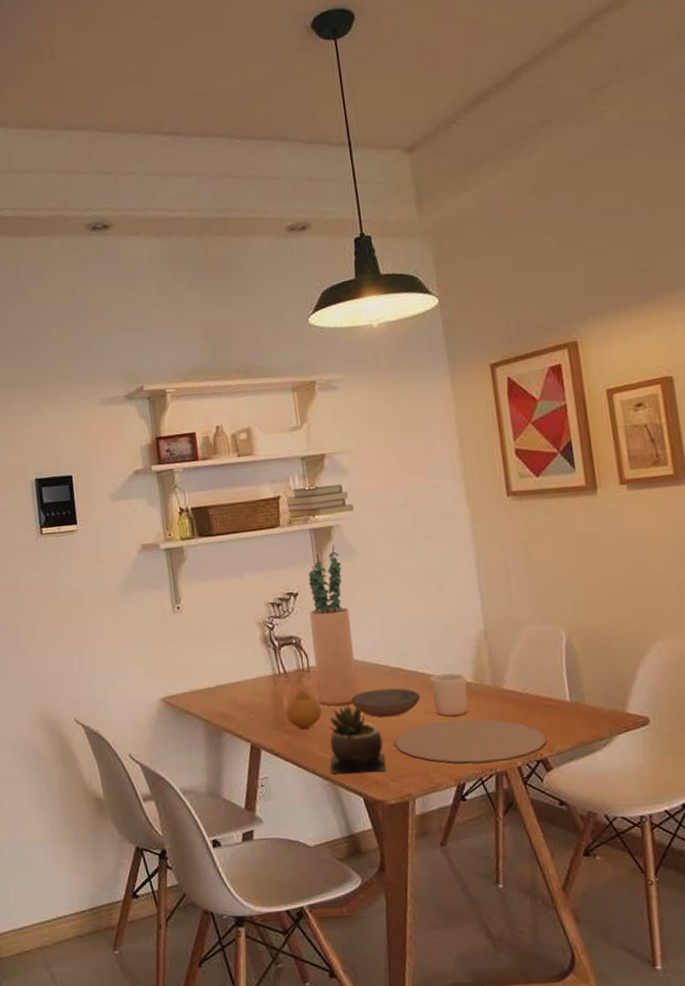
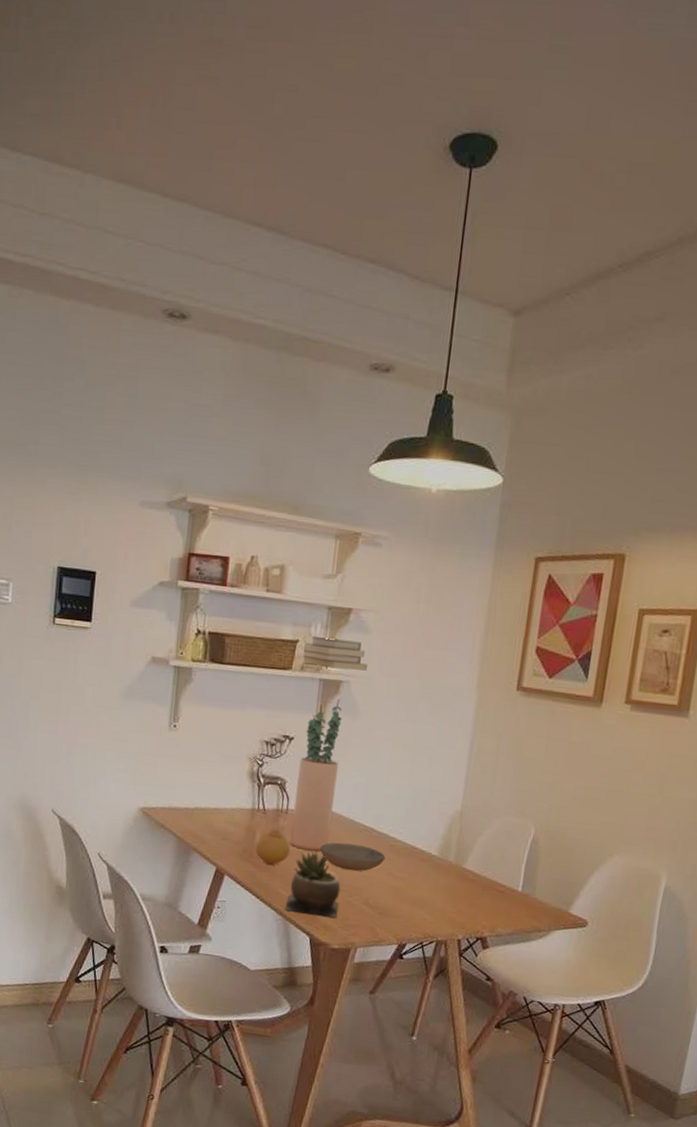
placemat: present [394,718,547,764] -> none [350,884,491,932]
mug: present [431,673,469,717] -> none [396,841,433,883]

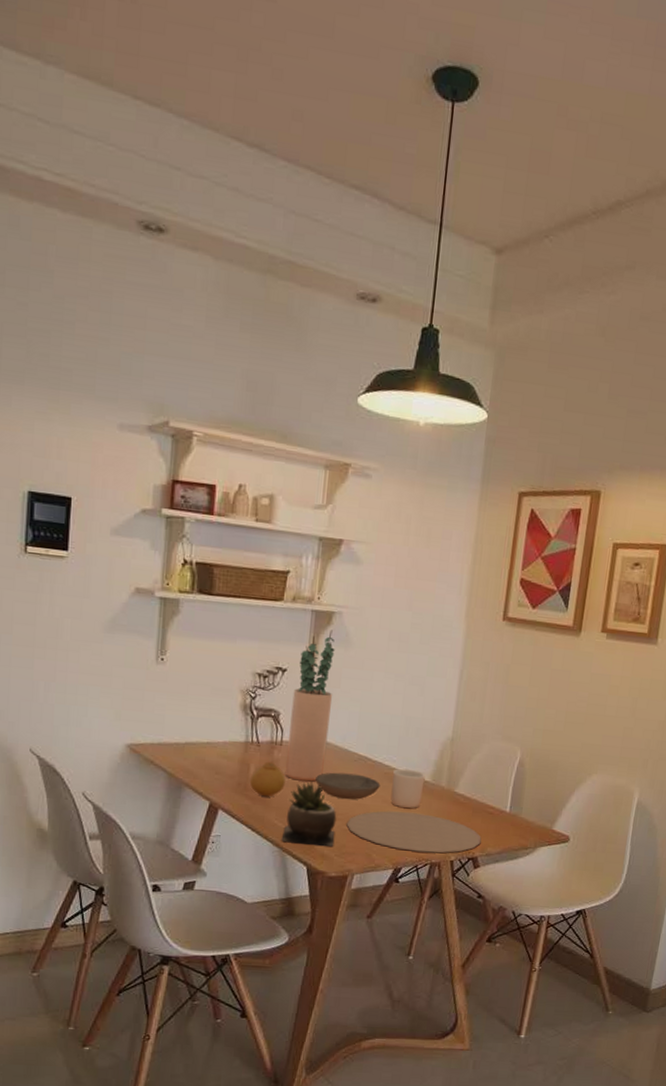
books: present [301,636,367,672] -> none [293,567,359,603]
placemat: none [350,884,491,932] -> present [346,811,482,854]
mug: none [396,841,433,883] -> present [390,769,426,809]

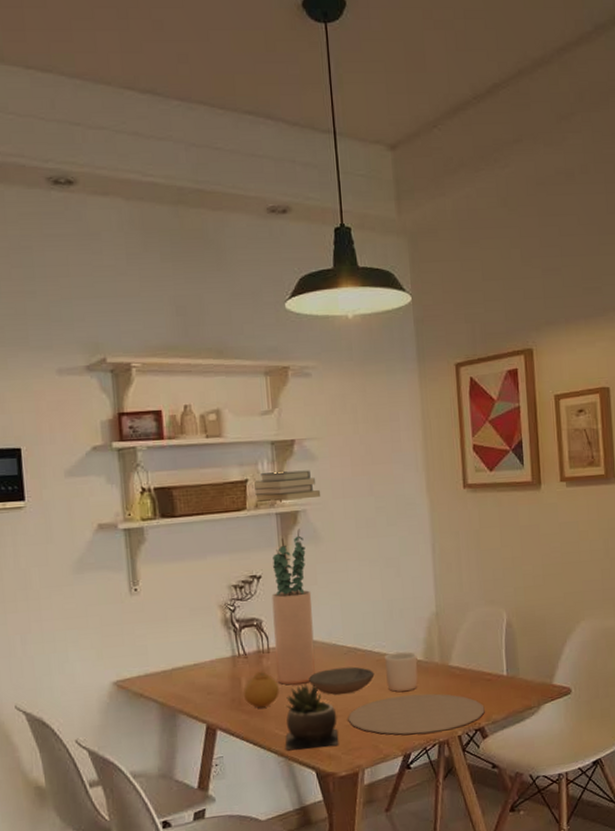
books: none [293,567,359,603] -> present [252,470,320,502]

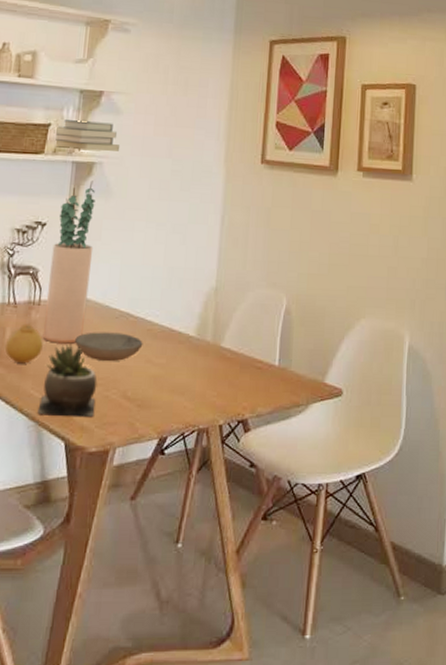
placemat: present [348,693,485,735] -> none [107,372,251,418]
mug: present [385,651,419,692] -> none [154,324,190,368]

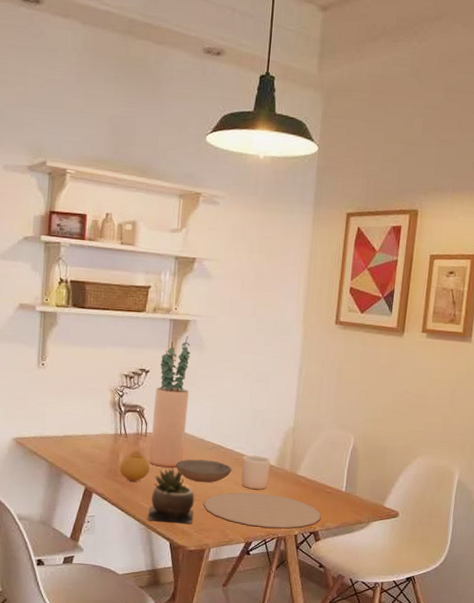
books: present [53,120,119,152] -> none [153,283,210,312]
placemat: none [107,372,251,418] -> present [203,492,321,529]
mug: none [154,324,190,368] -> present [241,455,271,490]

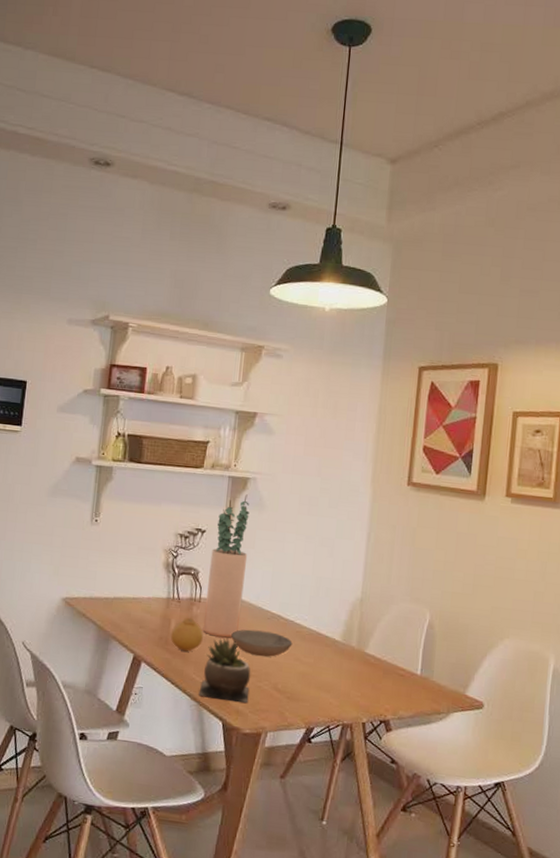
placemat: present [203,492,321,529] -> none [260,669,393,715]
mug: present [241,455,271,490] -> none [302,628,336,668]

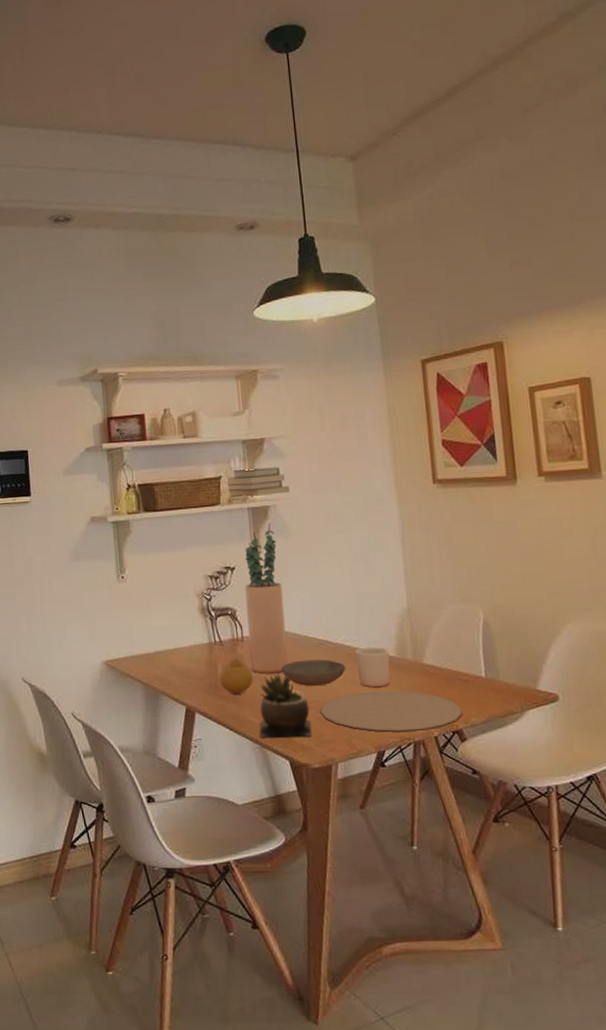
books: none [212,438,272,469] -> present [225,467,289,497]
placemat: none [260,669,393,715] -> present [320,690,463,732]
mug: none [302,628,336,668] -> present [356,647,391,688]

